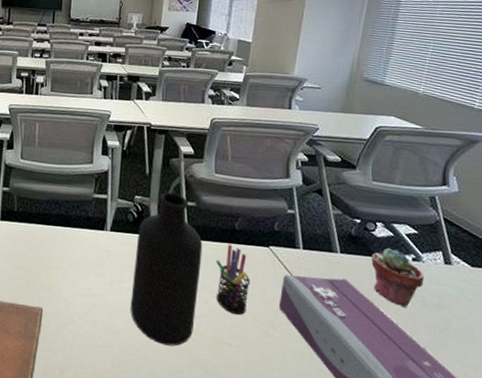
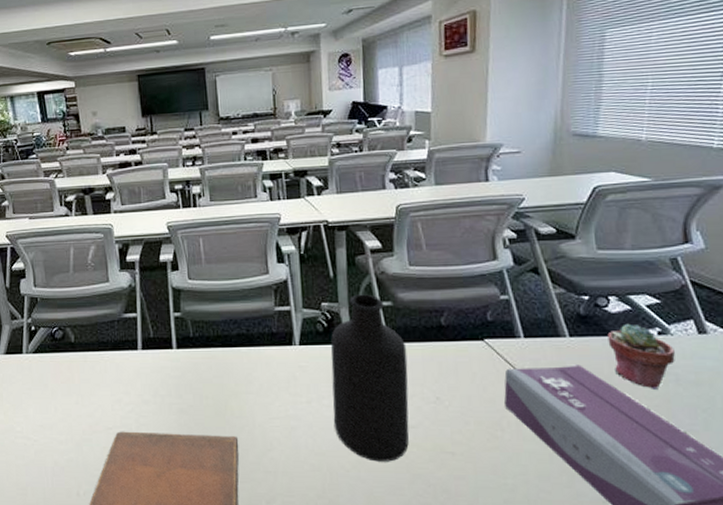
pen holder: present [215,244,251,316] -> none [423,343,468,420]

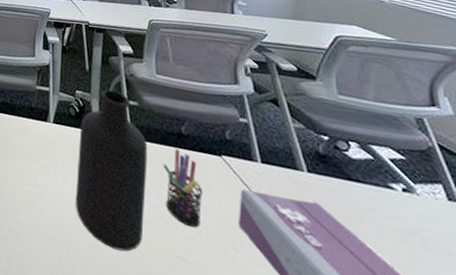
pen holder: none [423,343,468,420] -> present [162,148,203,228]
potted succulent: present [607,323,675,389] -> none [347,172,422,248]

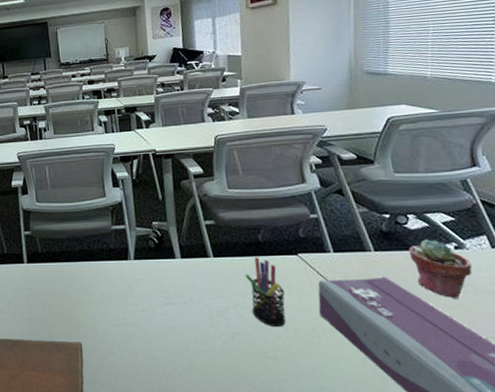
bottle: present [75,89,148,252] -> none [161,214,235,366]
potted succulent: none [347,172,422,248] -> present [409,239,472,299]

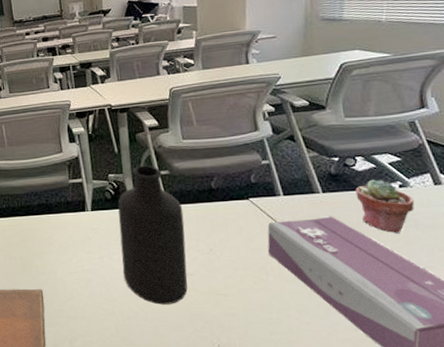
bottle: none [161,214,235,366] -> present [118,165,188,305]
pen holder: present [245,257,286,328] -> none [198,203,236,267]

